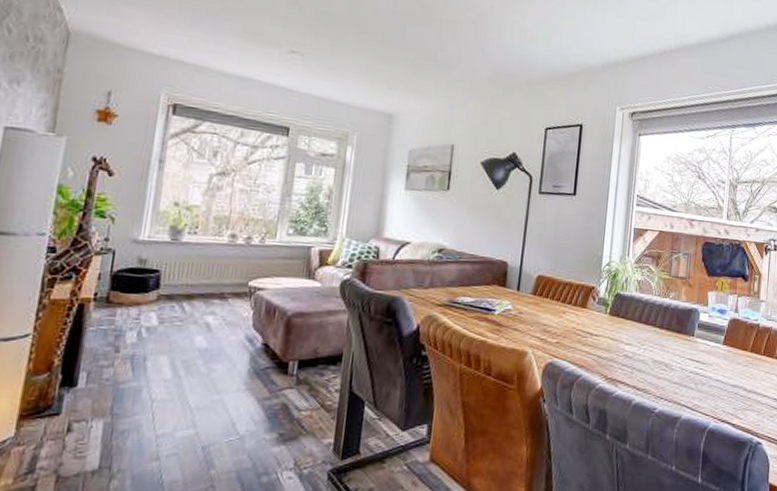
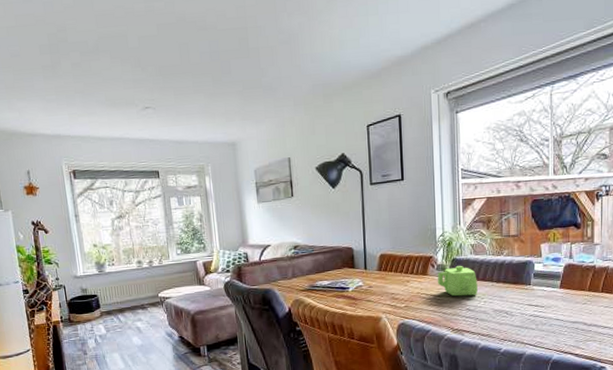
teapot: none [596,302,640,340] -> present [437,265,478,297]

